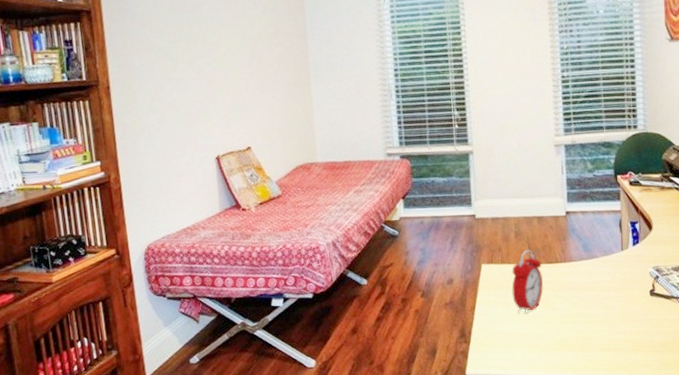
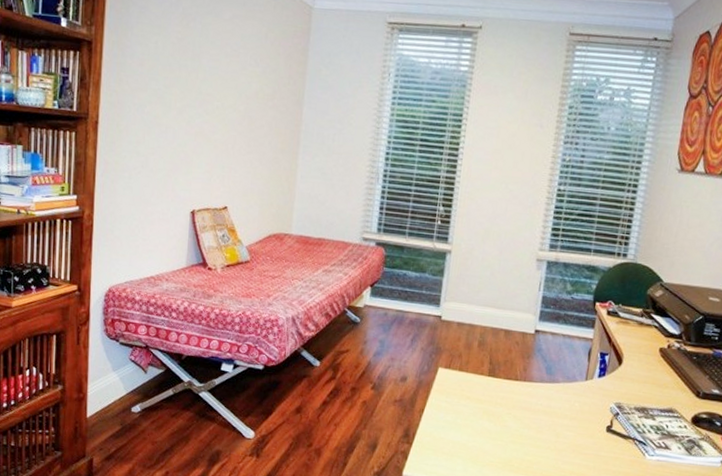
alarm clock: present [512,250,543,314] -> none [464,362,500,426]

